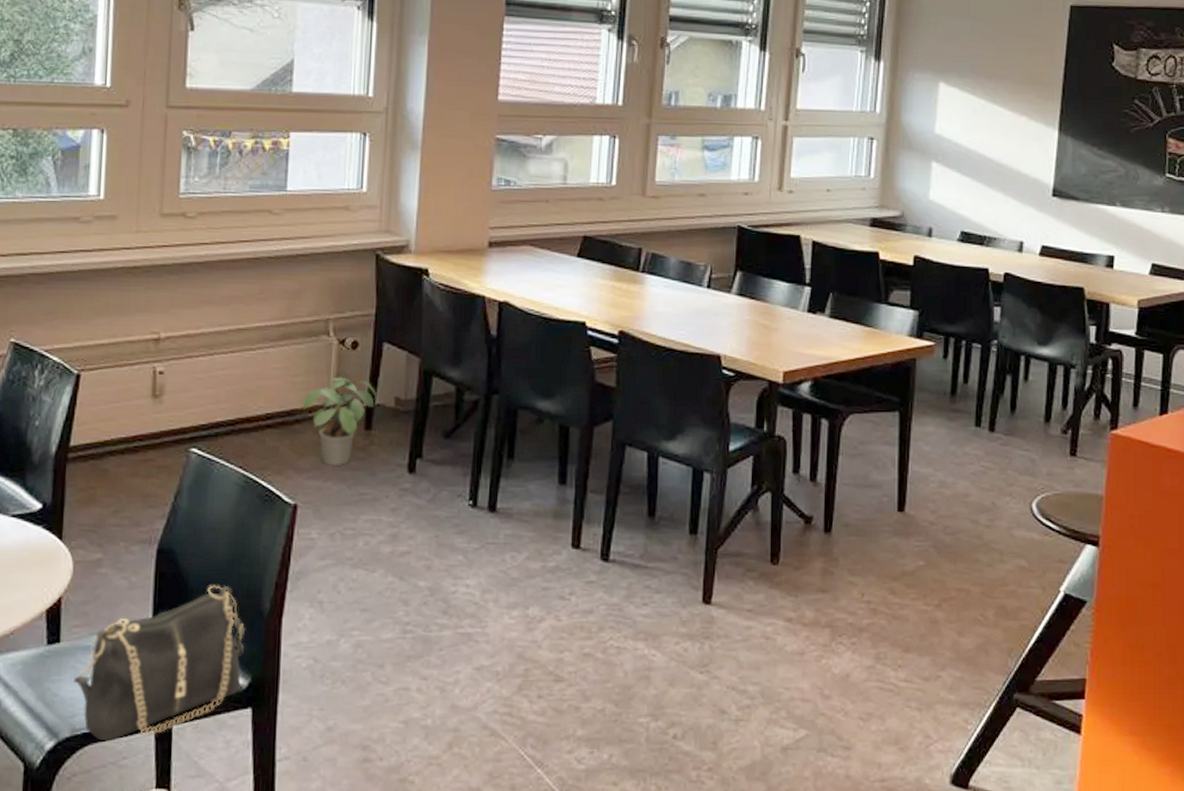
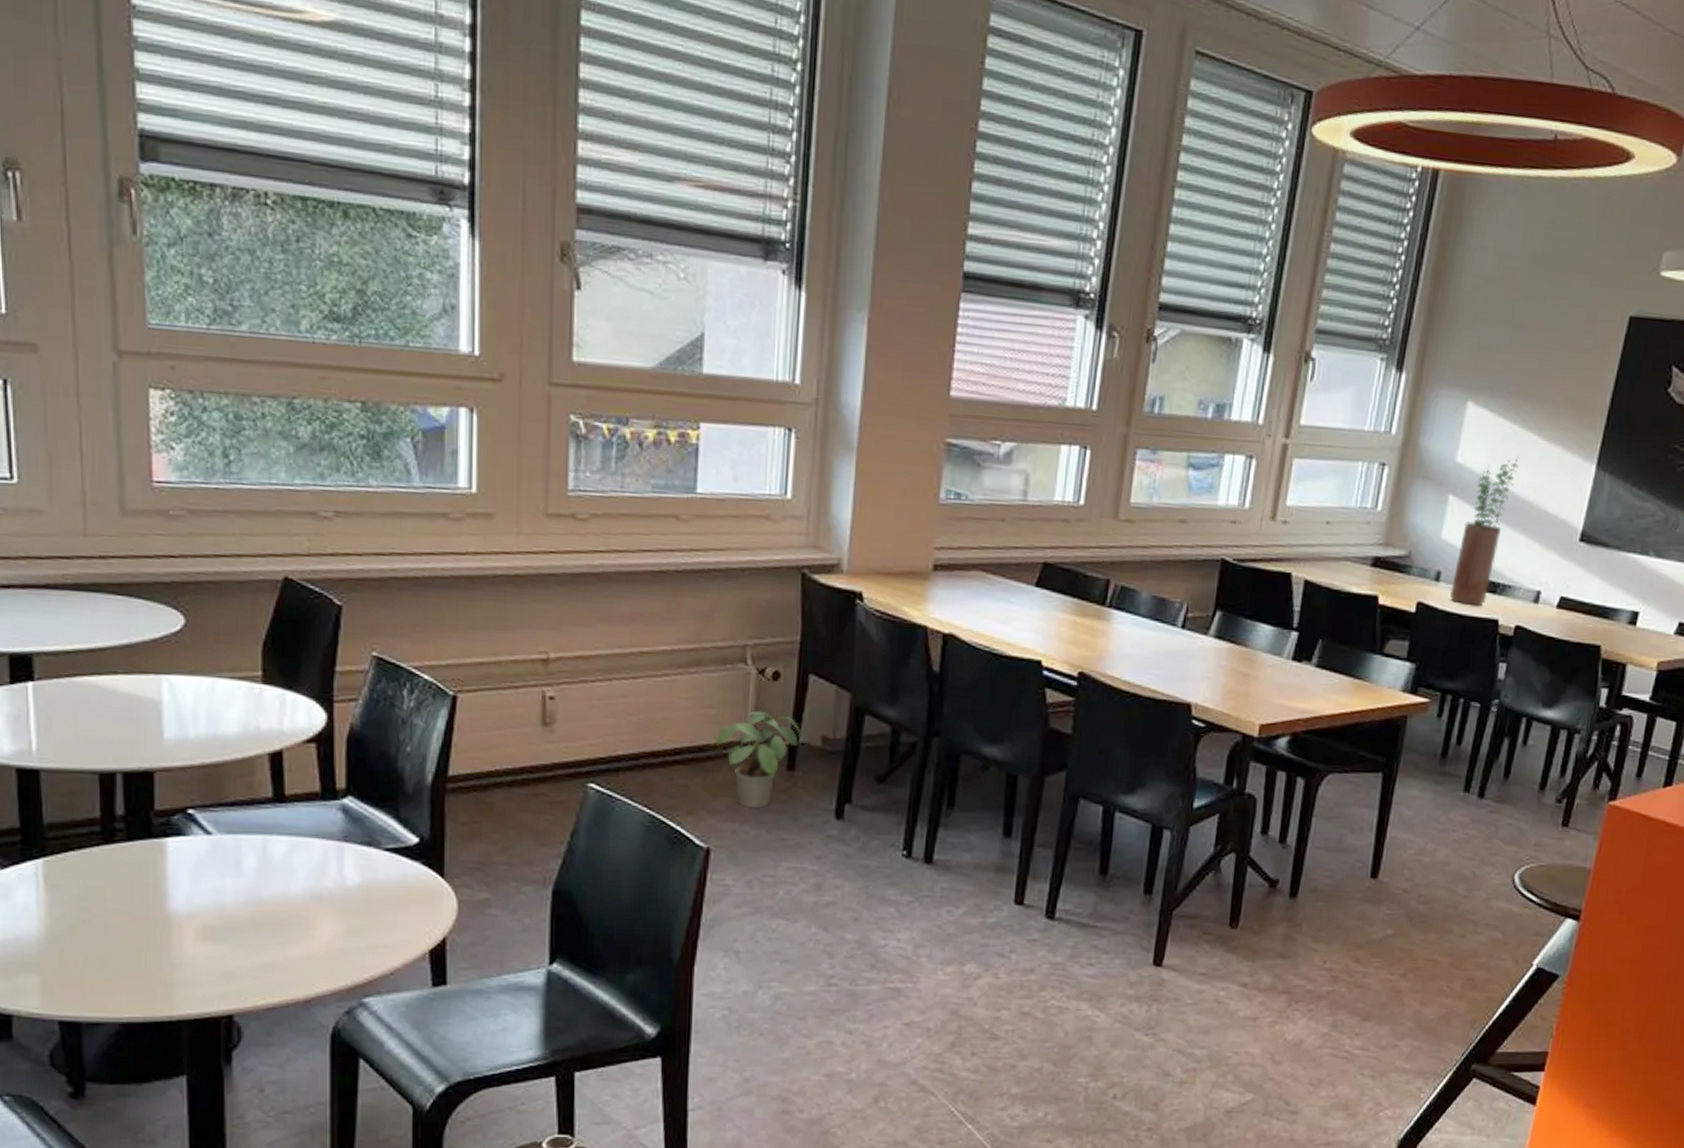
handbag: present [74,585,246,742] -> none [464,930,654,1087]
vase: none [942,126,990,257] -> present [1450,456,1519,607]

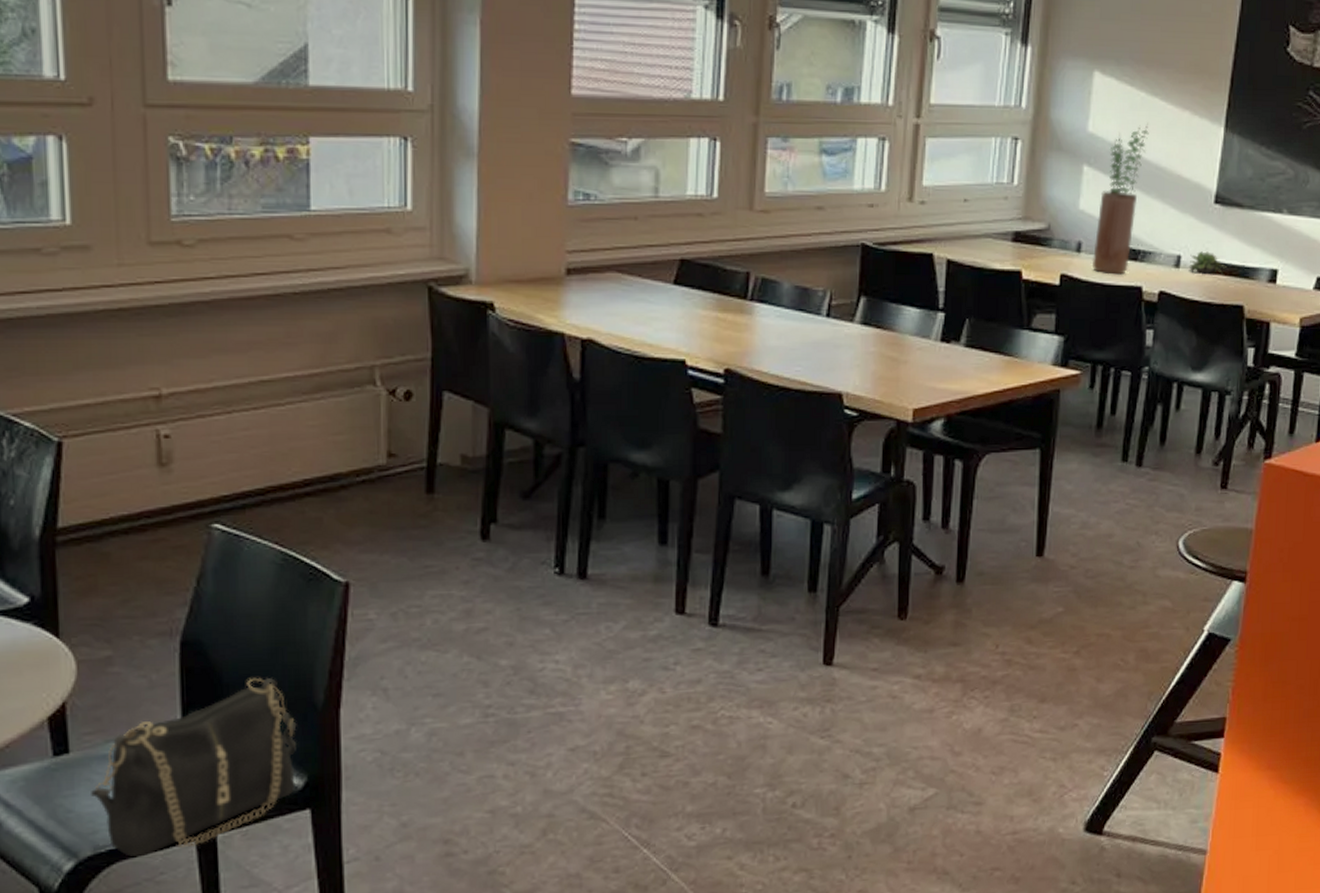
handbag: none [464,930,654,1087] -> present [91,677,297,858]
potted plant: present [715,710,803,809] -> none [347,433,441,537]
succulent plant: none [1547,588,1588,613] -> present [1188,251,1228,274]

